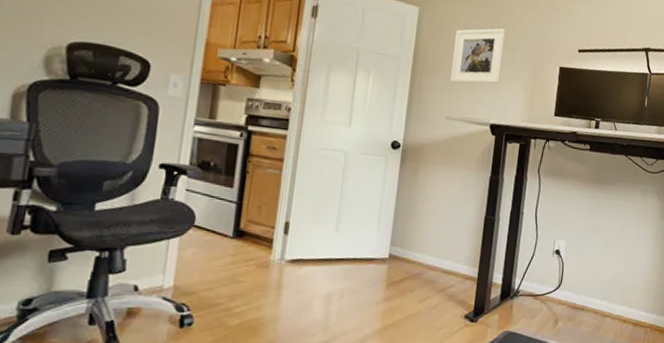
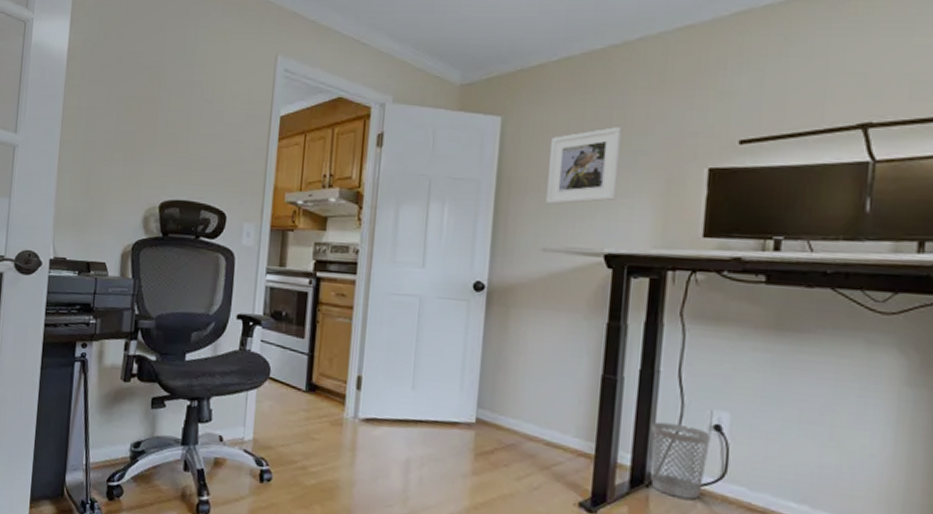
wastebasket: none [514,249,553,305] -> present [650,421,711,500]

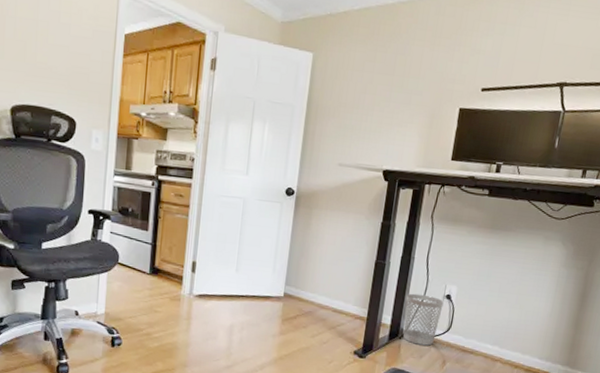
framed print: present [546,127,623,205] -> none [344,70,403,129]

